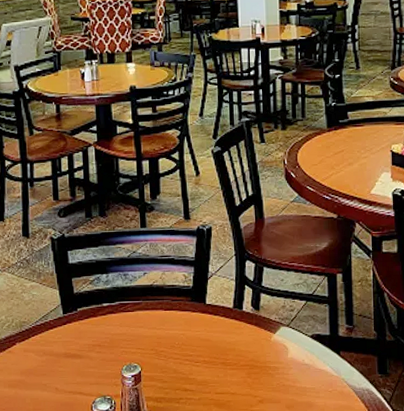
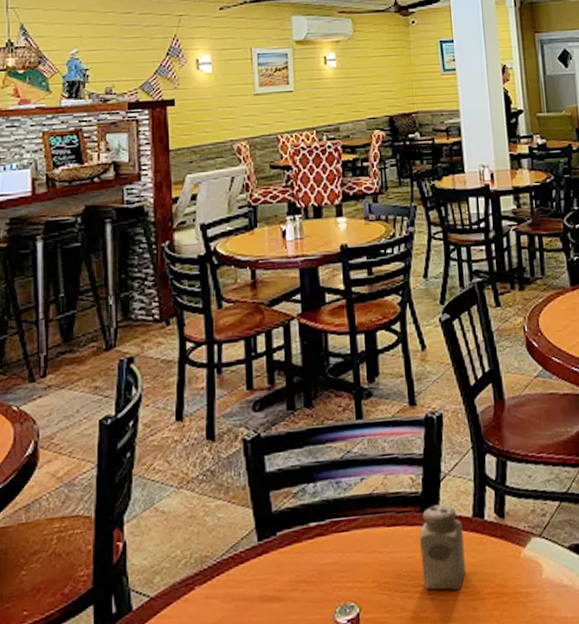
salt shaker: none [190,296,226,361] -> present [419,504,466,590]

